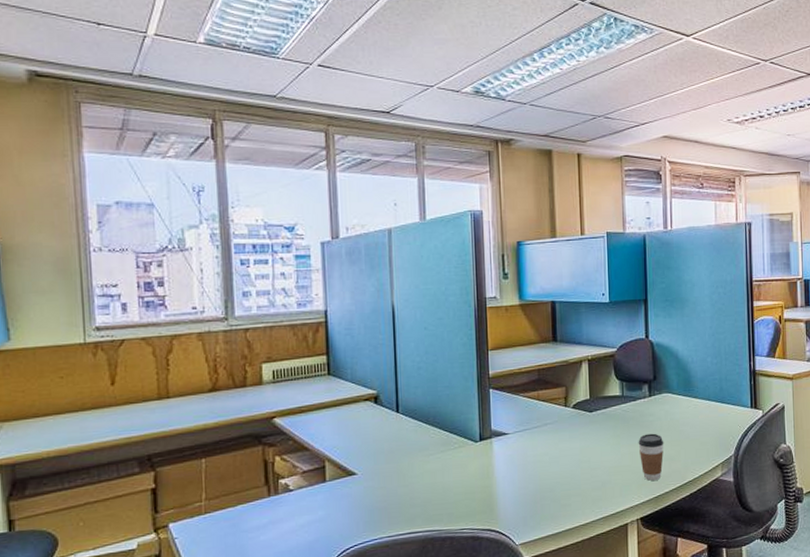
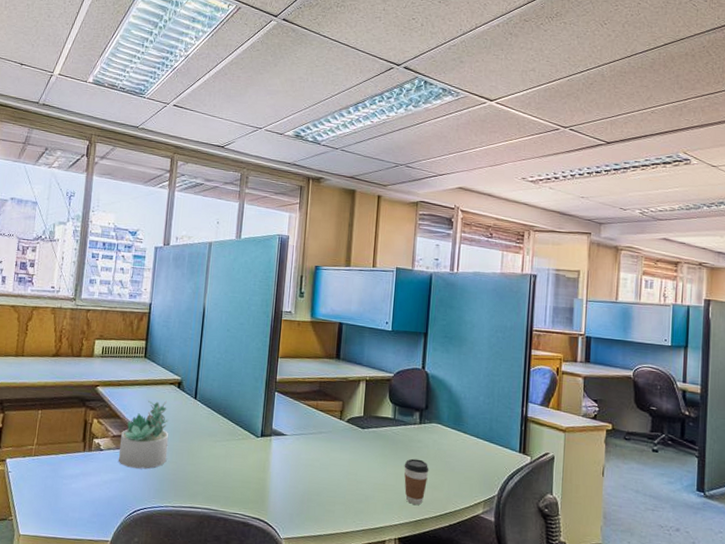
succulent plant: none [312,420,373,504] -> present [119,400,169,469]

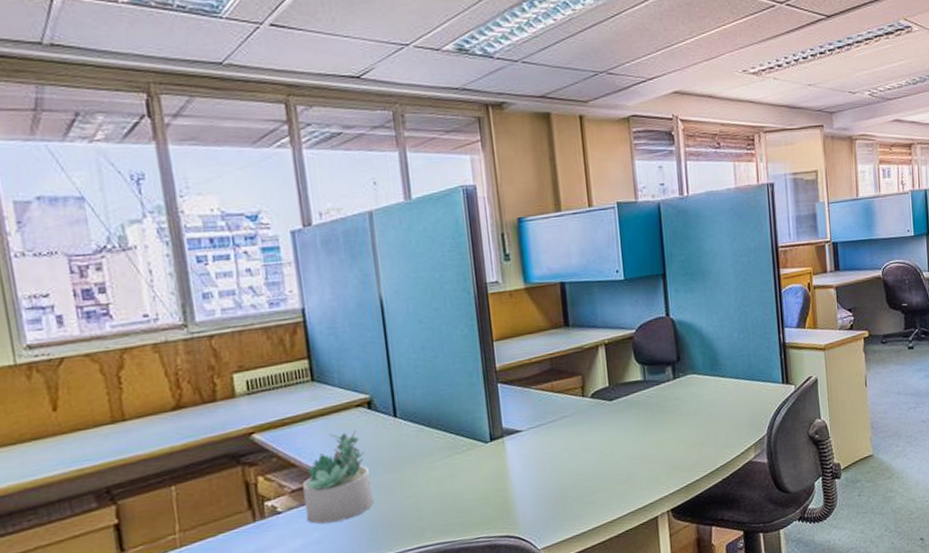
coffee cup: present [404,458,429,505] -> none [664,418,692,469]

